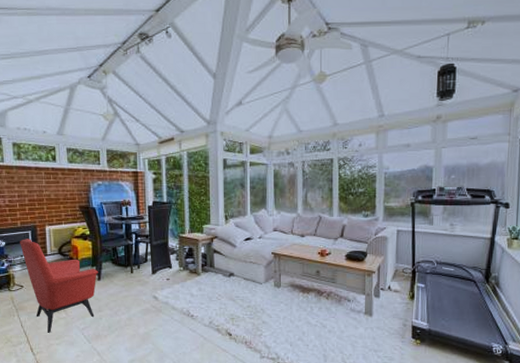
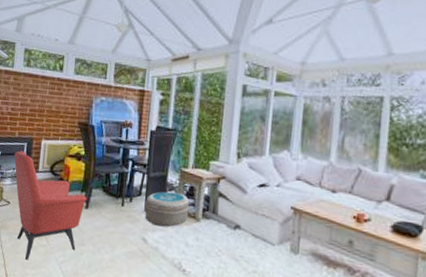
cosmetic container: none [151,255,190,284] -> present [144,191,190,227]

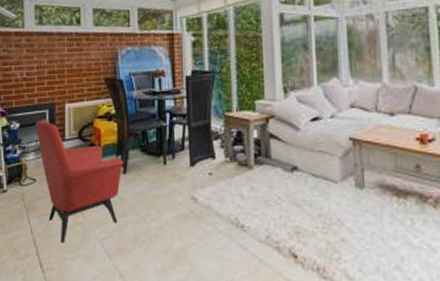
cosmetic container: present [144,191,190,227] -> none [189,141,239,181]

